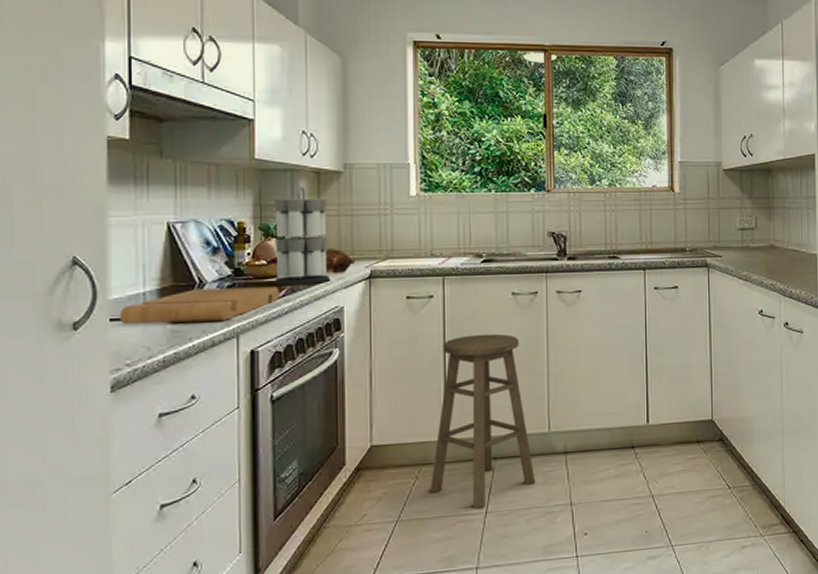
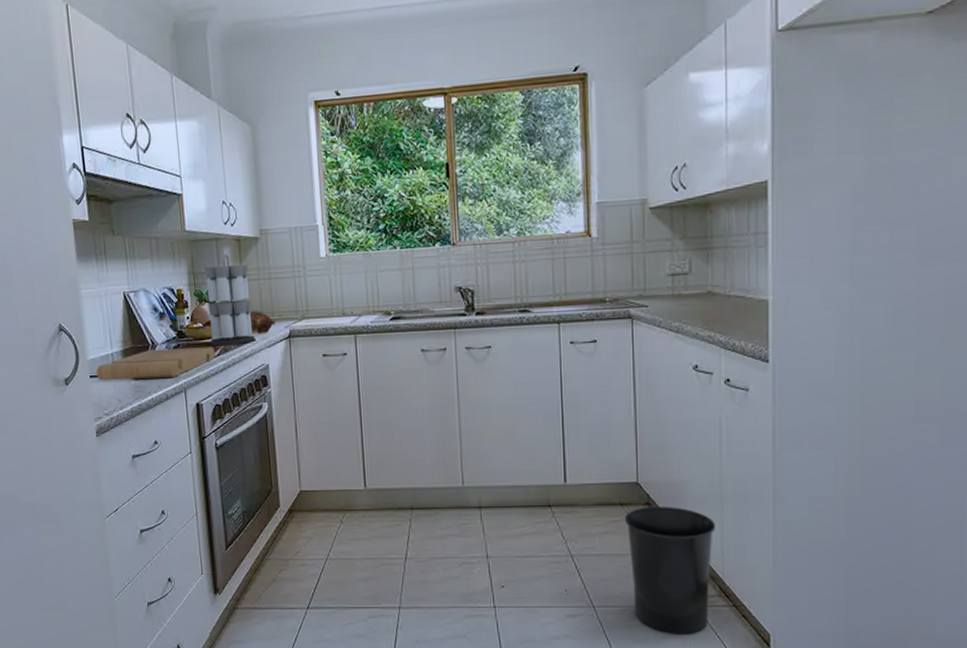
bar stool: present [429,333,535,508] -> none [353,390,451,553]
waste bin: none [700,441,779,566] -> present [624,506,716,634]

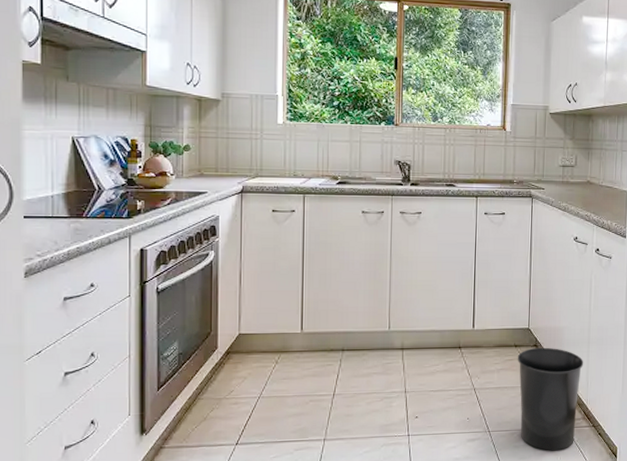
cutting board: present [96,347,215,380] -> none [32,195,165,222]
spice rack: present [205,253,257,346] -> none [161,110,209,196]
bread loaf: present [249,310,276,335] -> none [204,165,229,188]

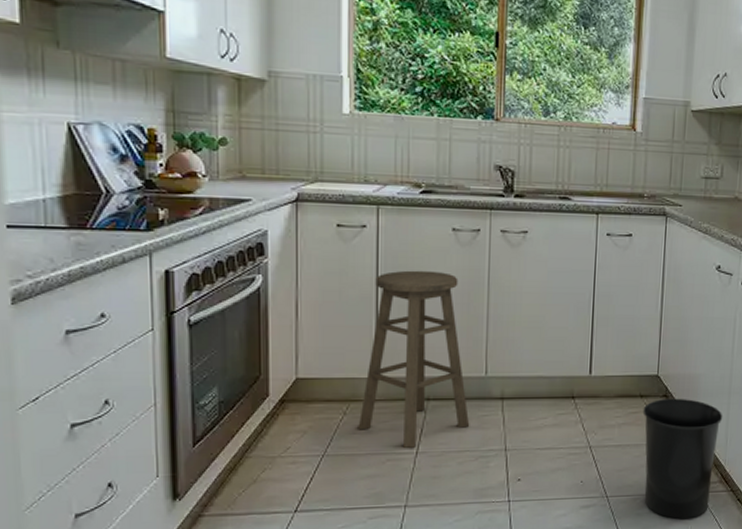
bar stool: none [287,245,375,391] -> present [358,270,469,448]

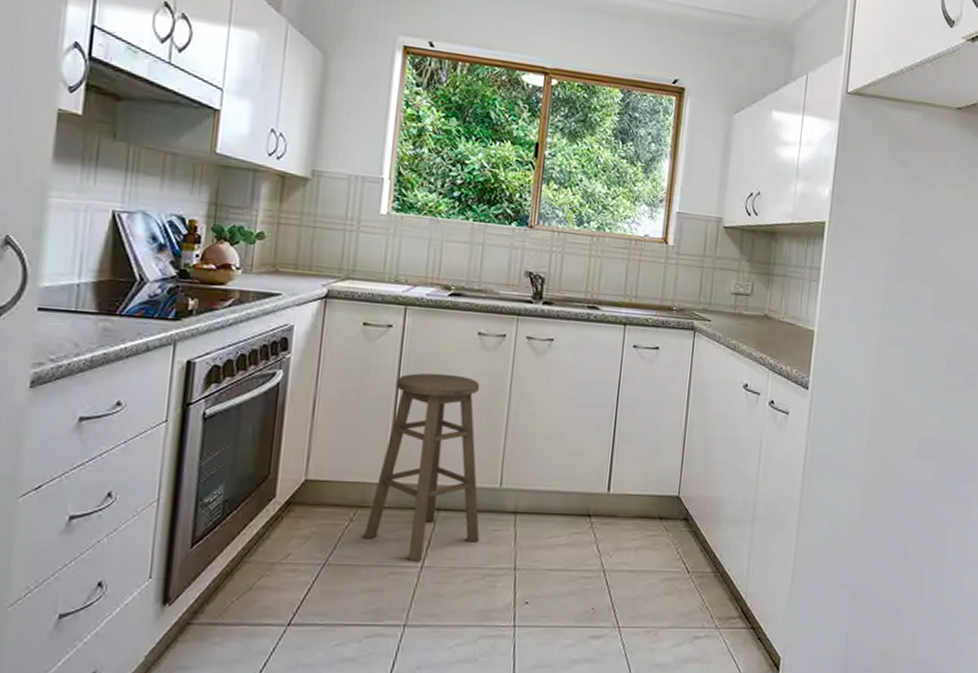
waste bin: present [643,398,723,520] -> none [658,522,746,658]

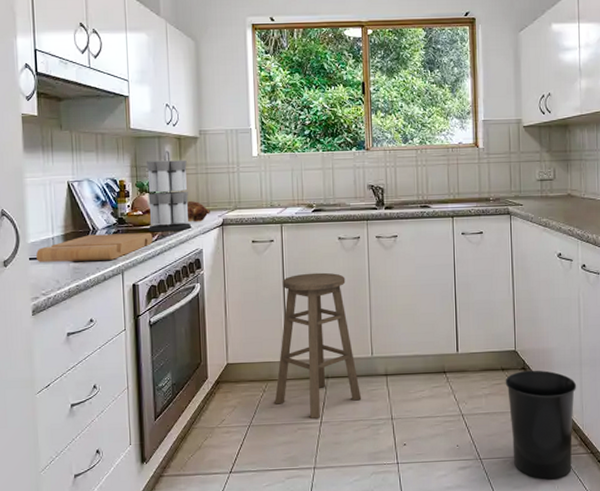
cutting board: none [49,286,226,325] -> present [36,232,153,263]
spice rack: none [221,188,289,298] -> present [147,149,192,232]
bread loaf: none [277,259,312,290] -> present [186,200,210,222]
waste bin: none [658,522,746,658] -> present [505,370,577,480]

